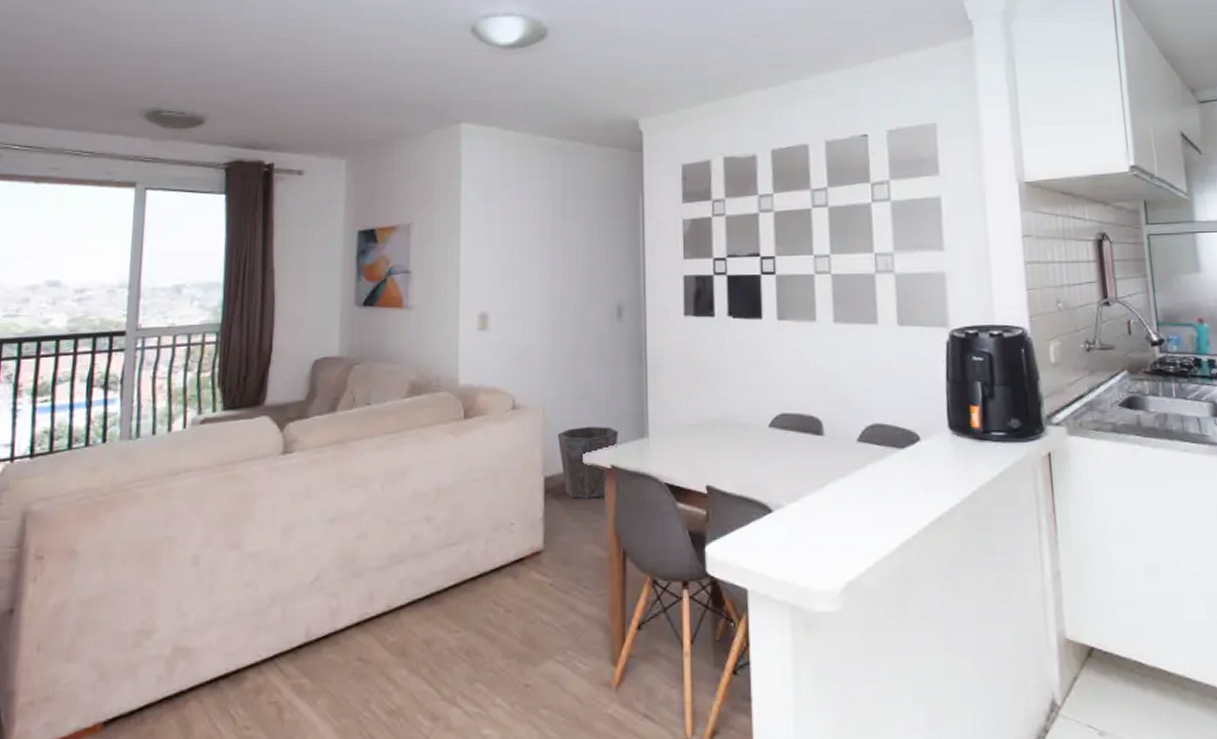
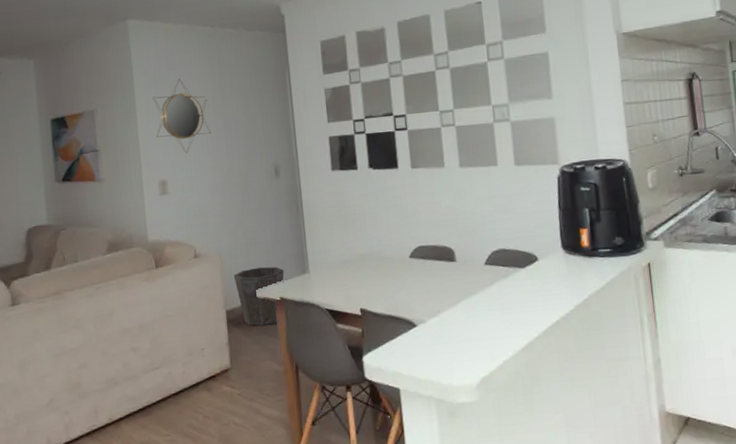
home mirror: none [481,195,547,283] -> present [153,78,212,154]

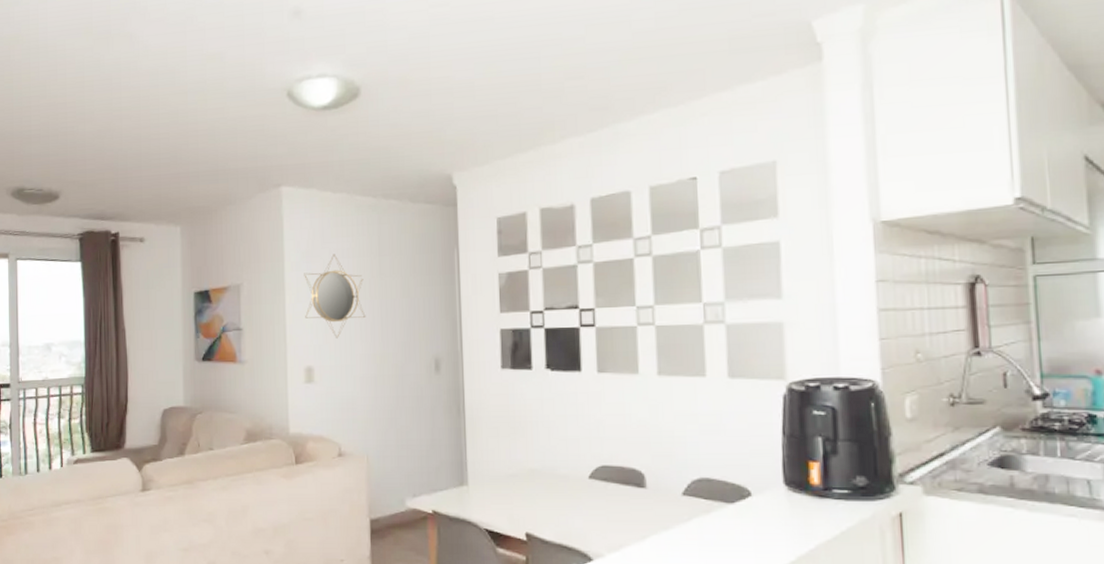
waste bin: present [233,266,284,326] -> none [381,473,439,540]

